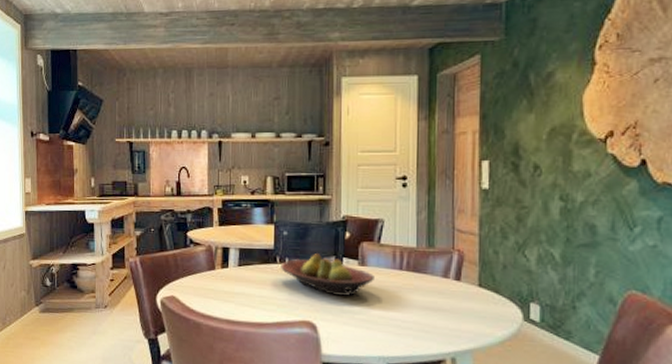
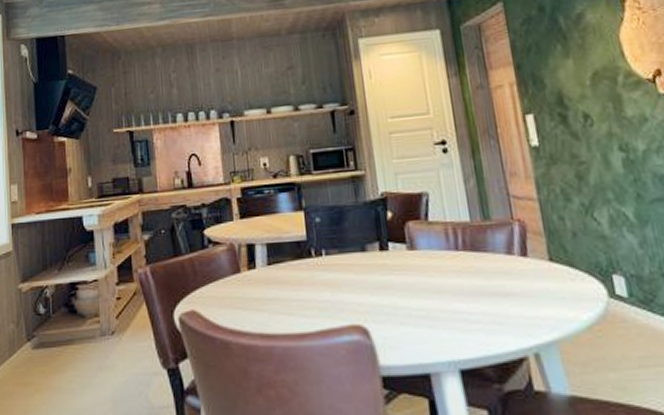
fruit bowl: present [280,254,374,296] -> none [316,241,428,290]

